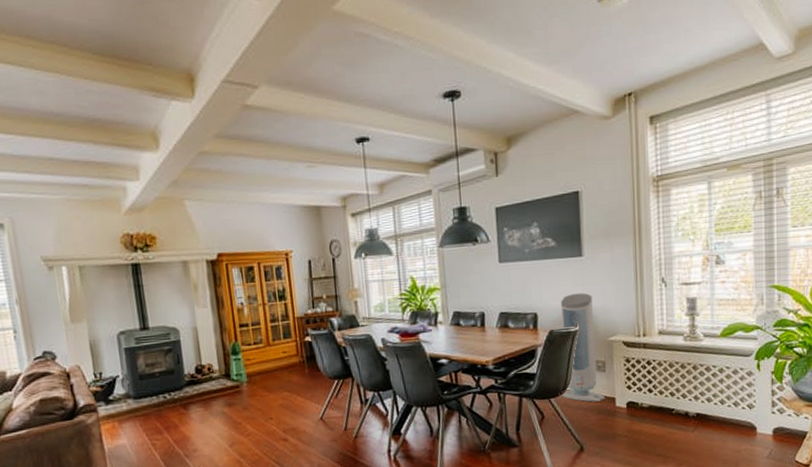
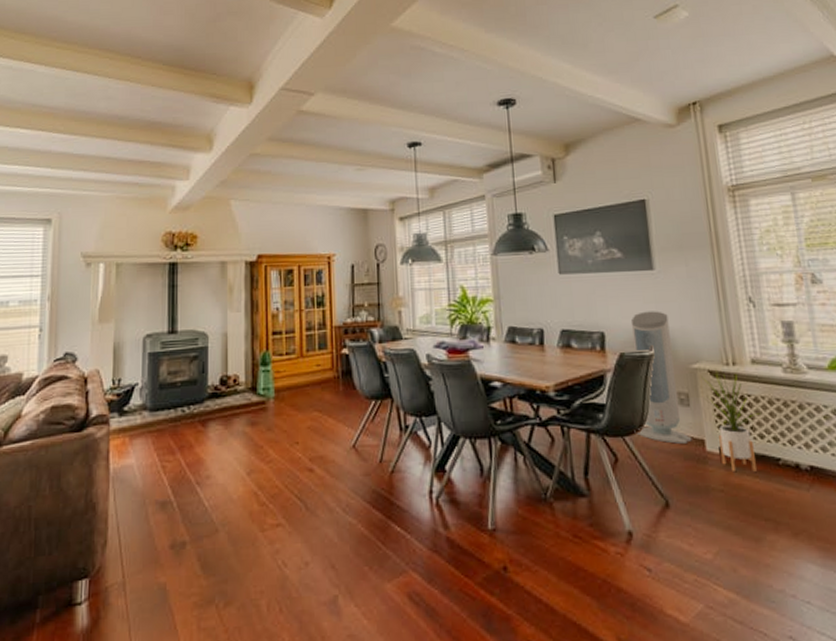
house plant: none [617,340,663,422] -> present [701,369,761,473]

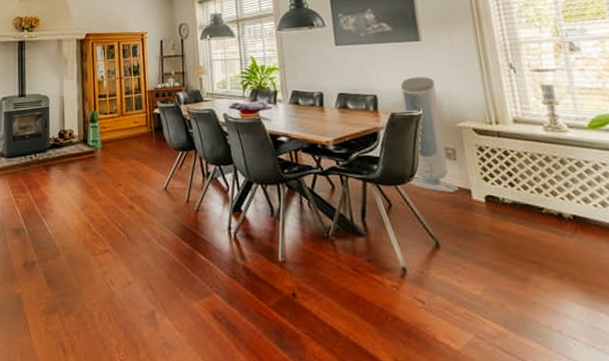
house plant: present [701,369,761,473] -> none [466,127,524,219]

